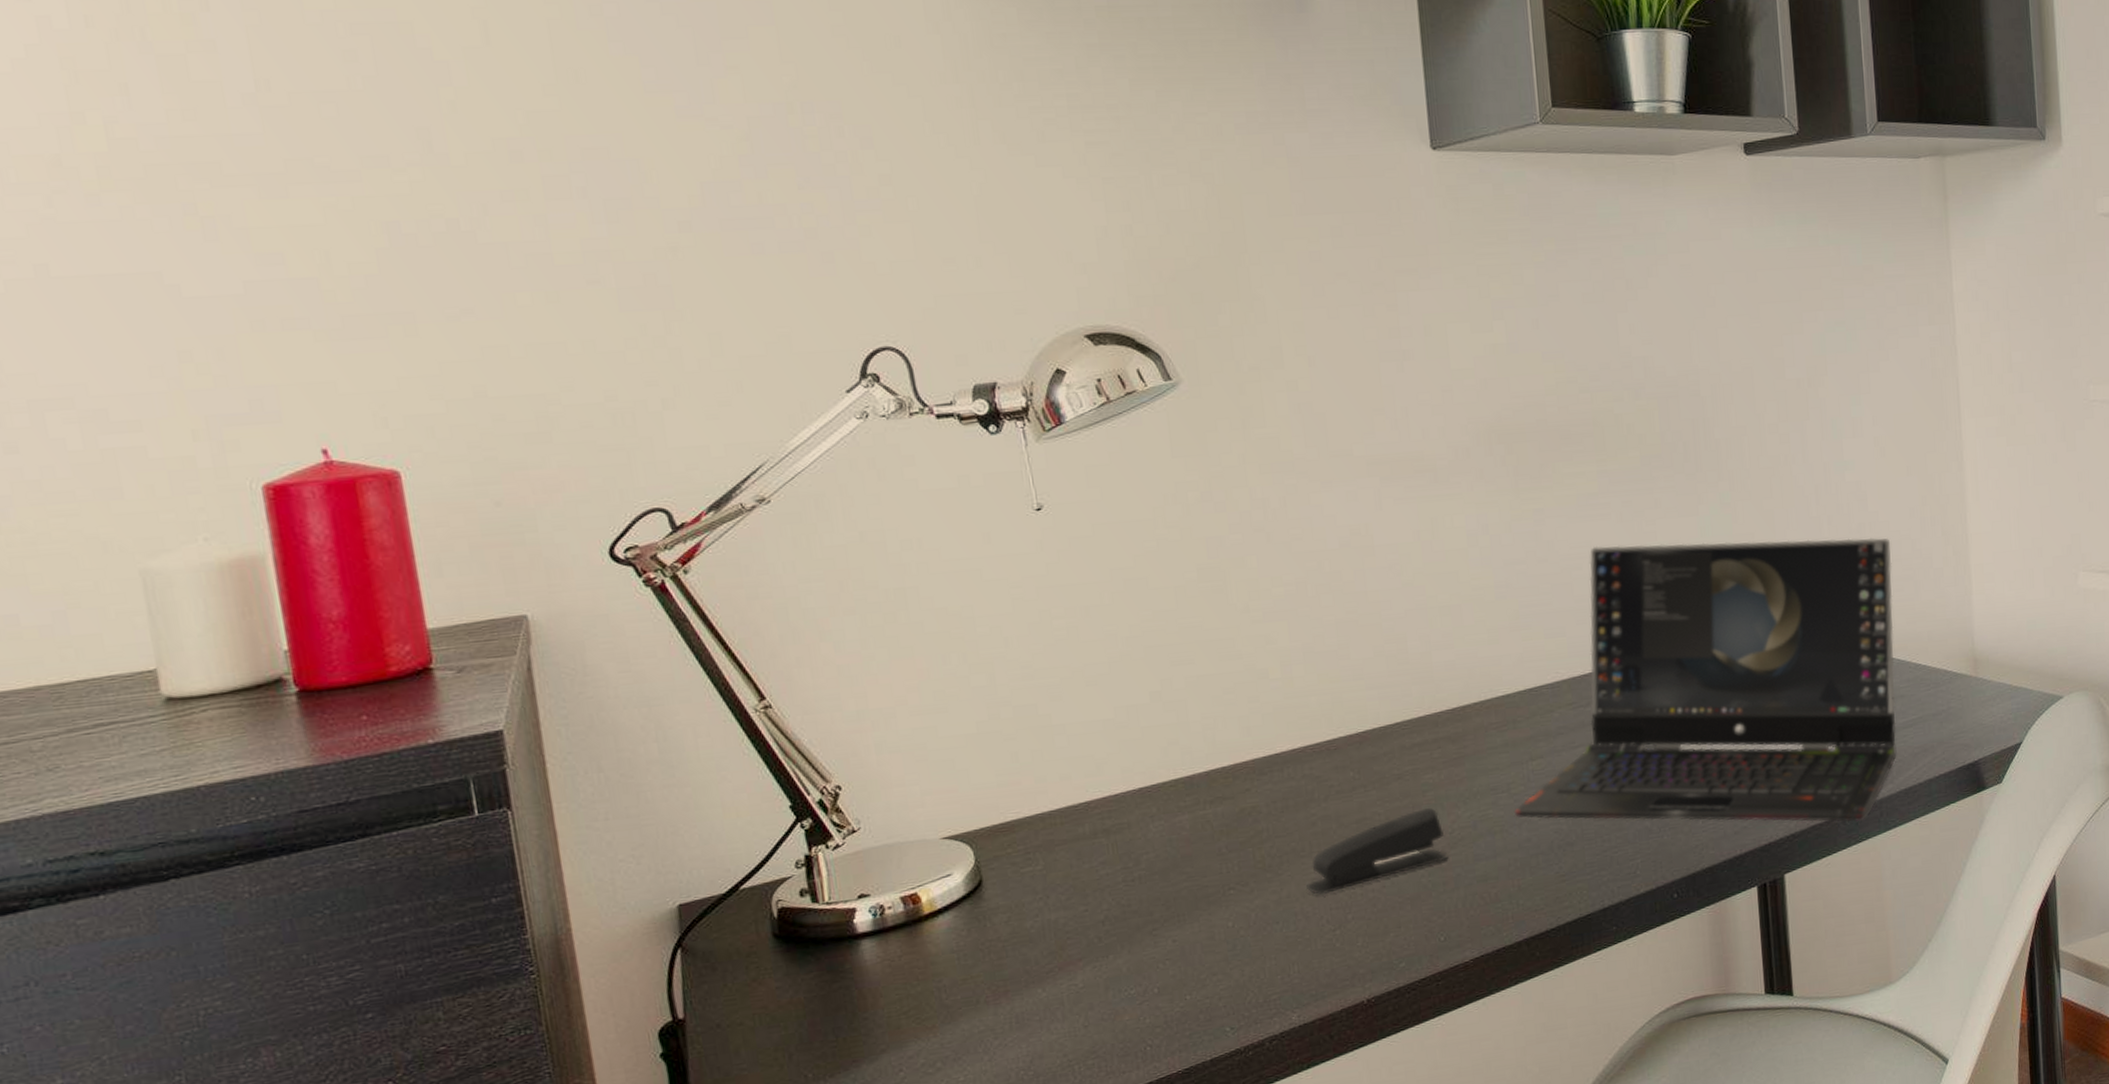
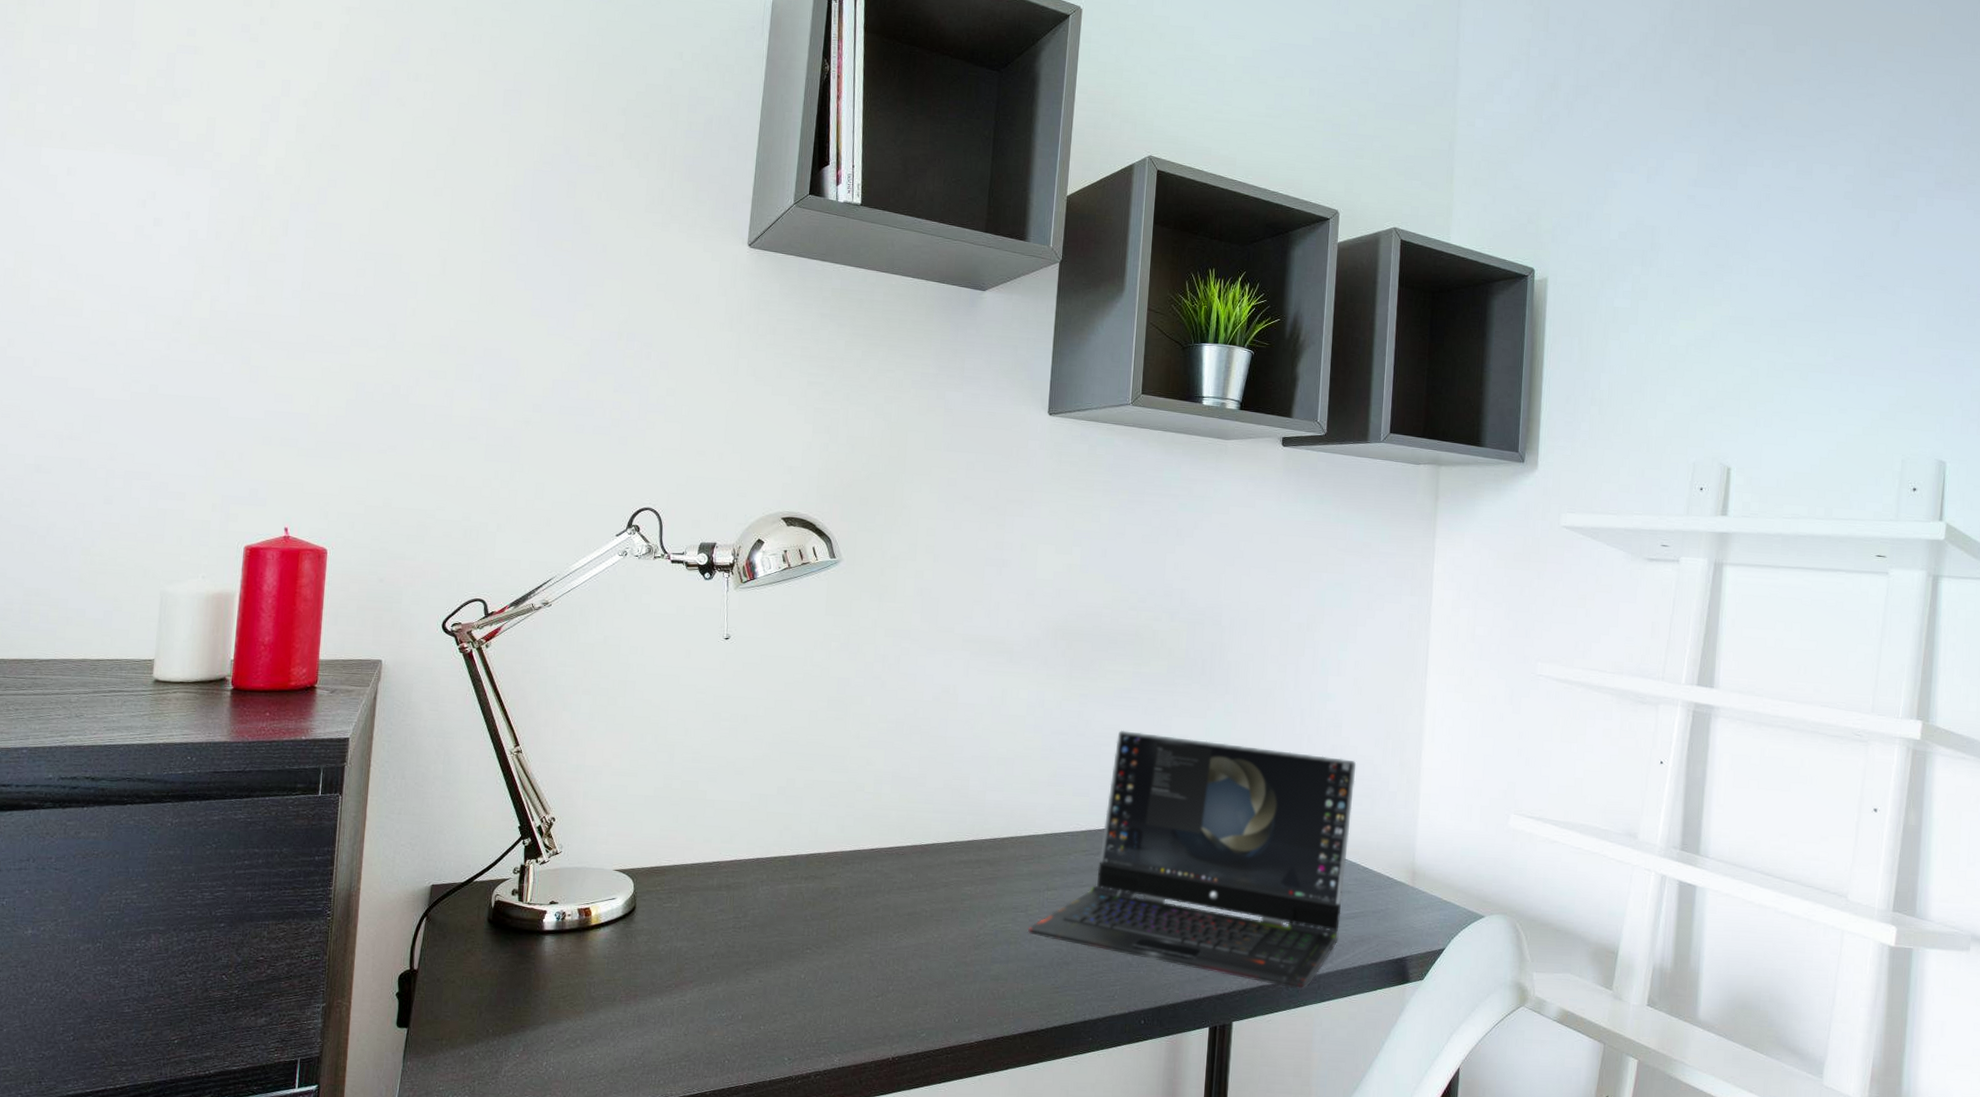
stapler: present [1307,808,1449,895] -> none [863,913,972,967]

